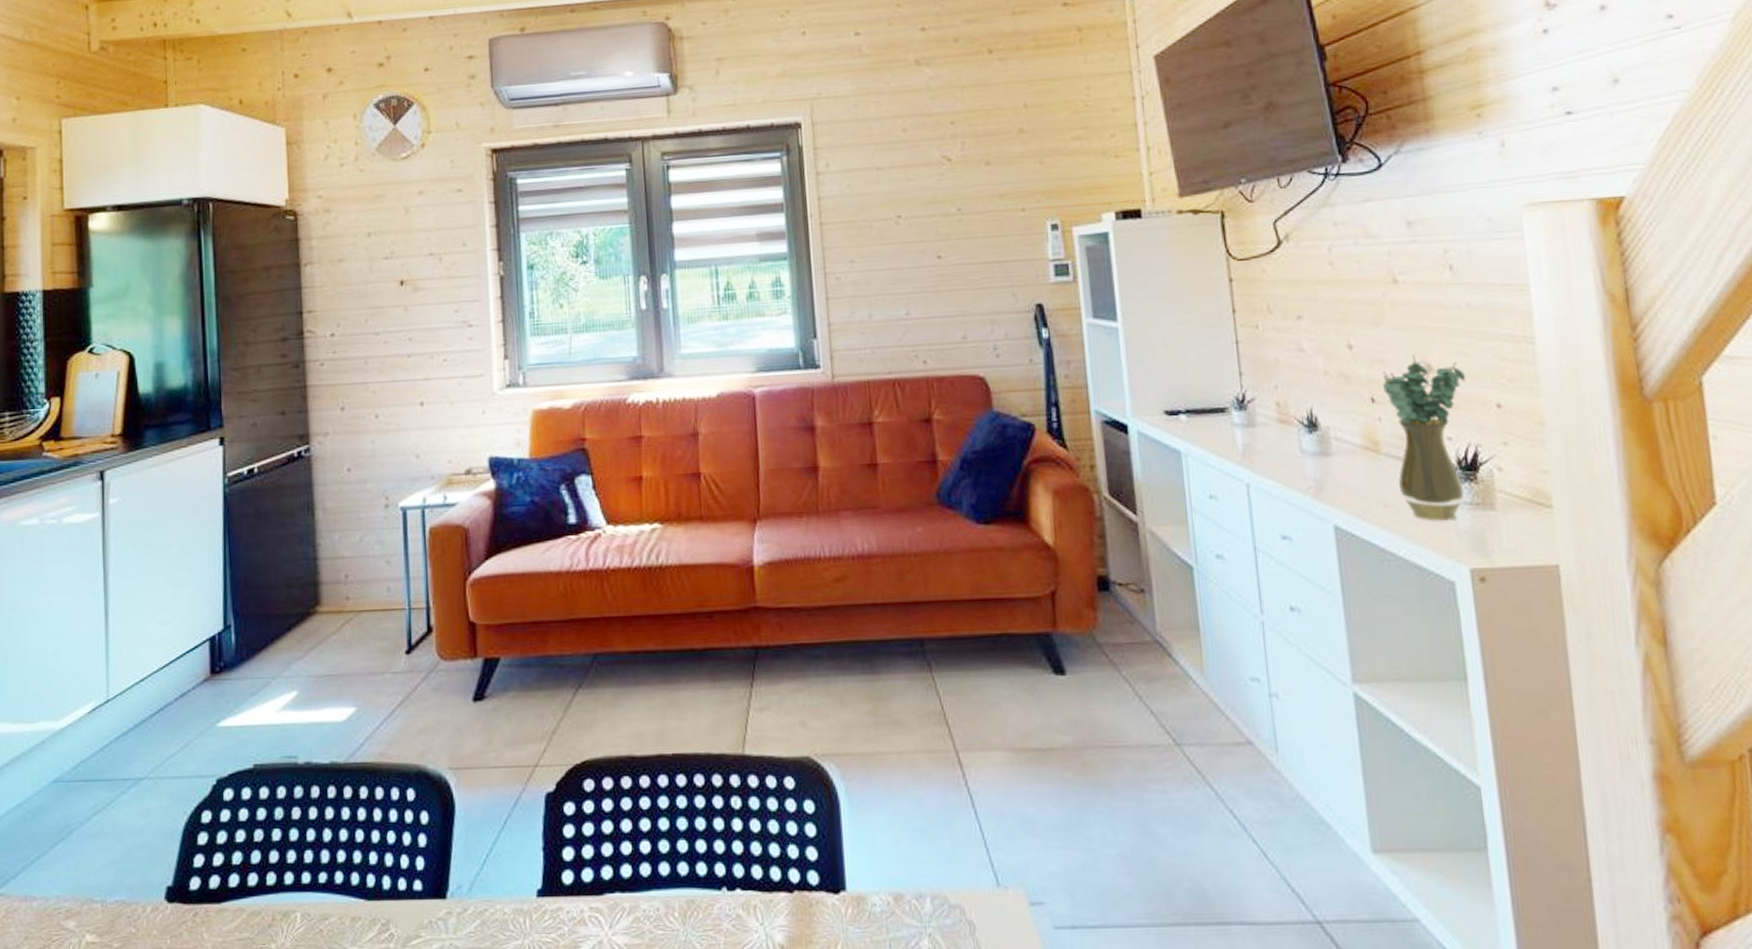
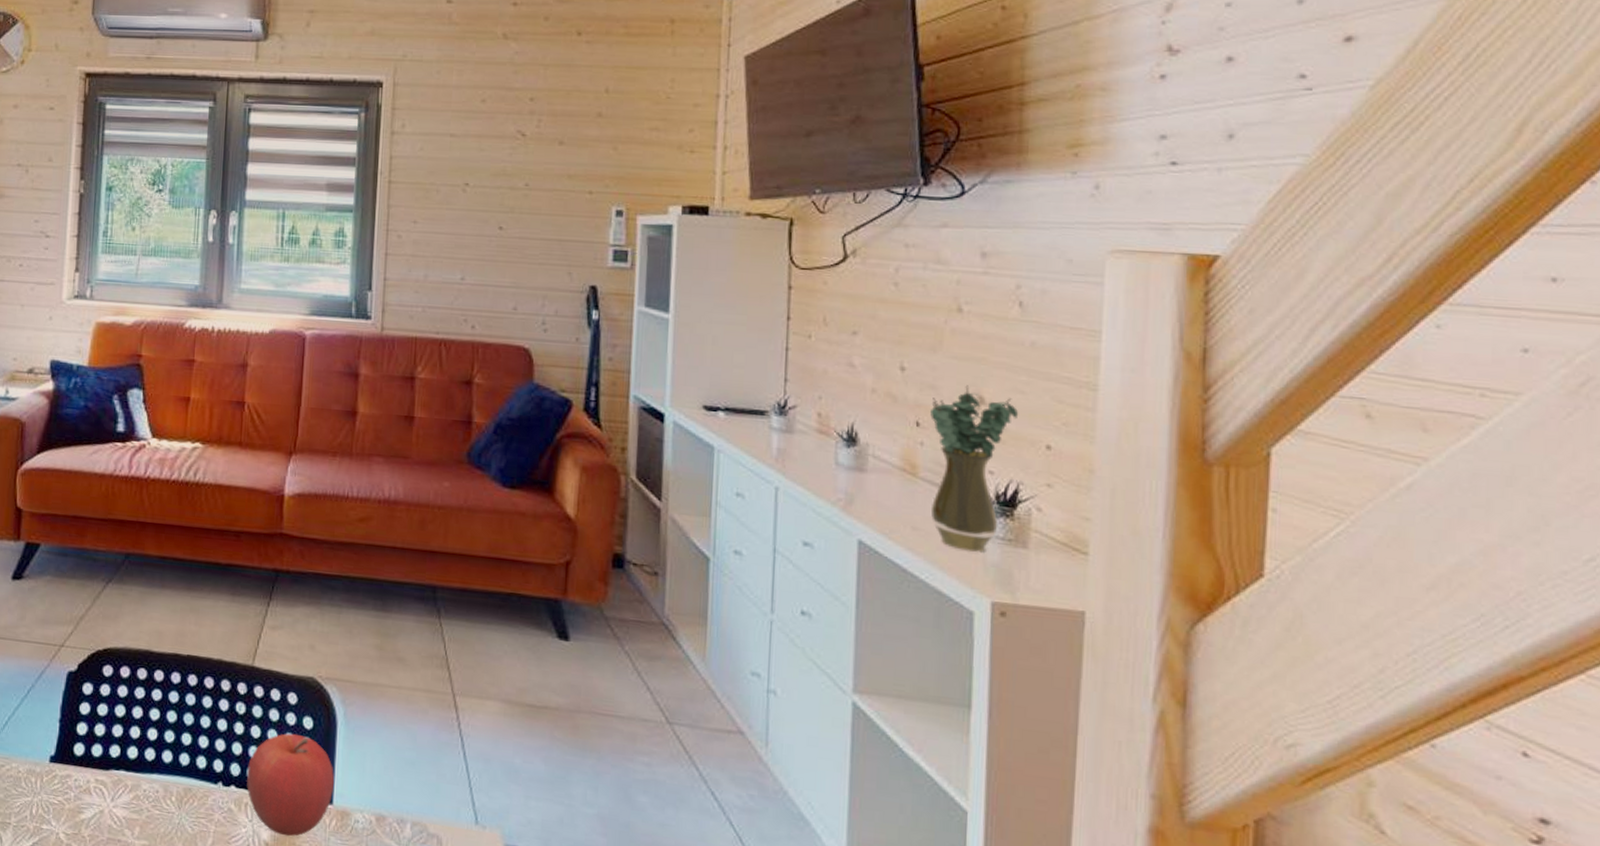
fruit: none [751,820,846,935] -> present [247,733,335,837]

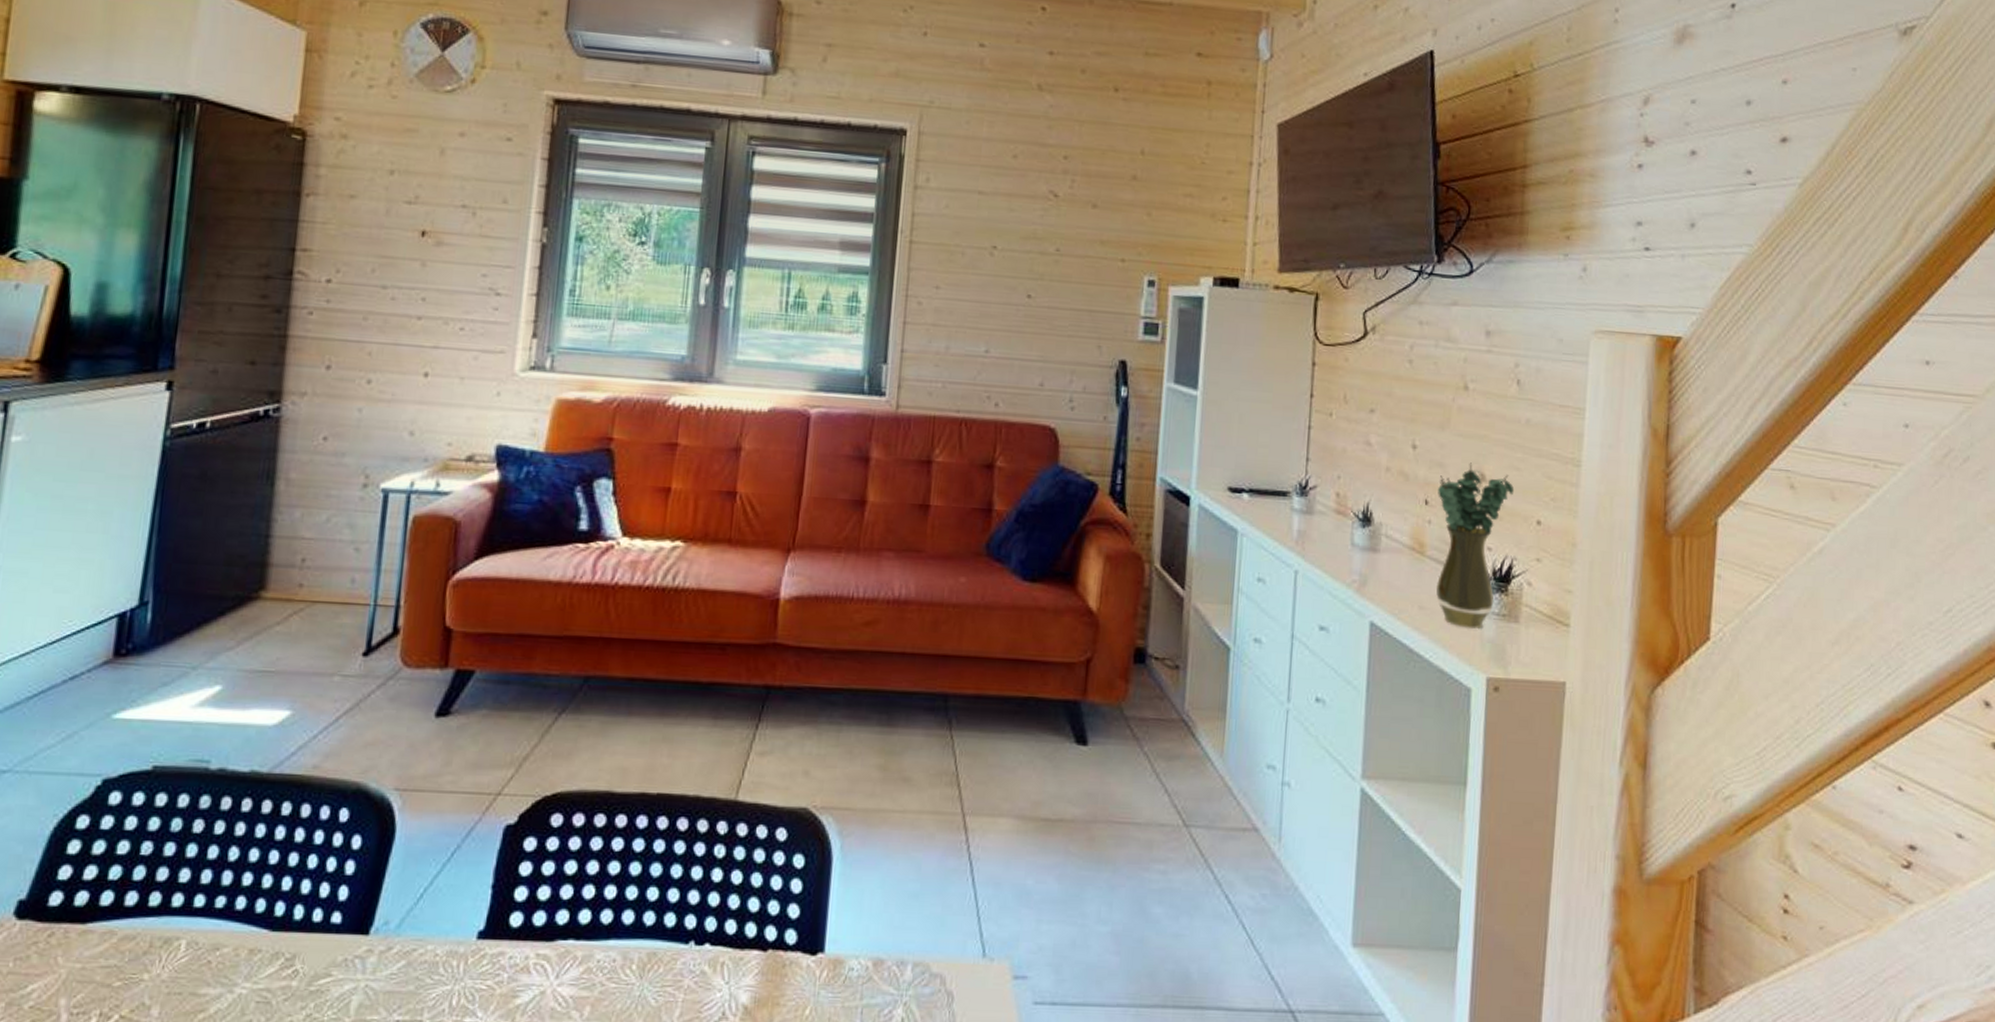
fruit: present [247,733,335,837] -> none [724,875,828,996]

